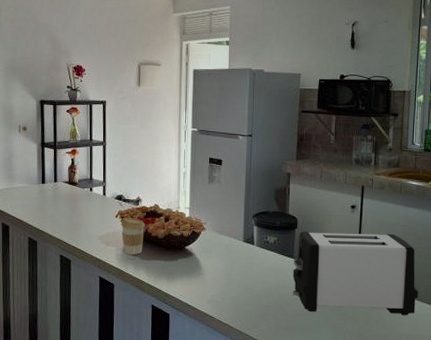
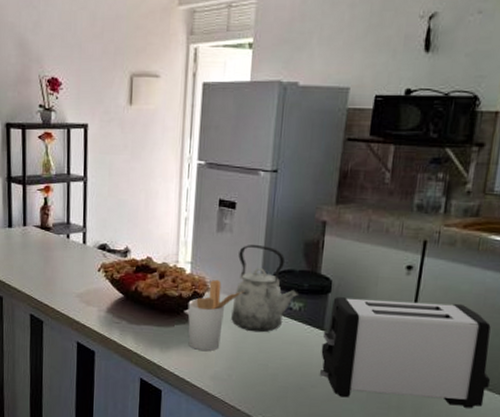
coffee cup: present [121,218,146,255] -> none [104,272,135,318]
utensil holder: none [188,220,232,279] -> present [187,279,244,351]
kettle: none [222,192,275,262] -> present [231,244,301,333]

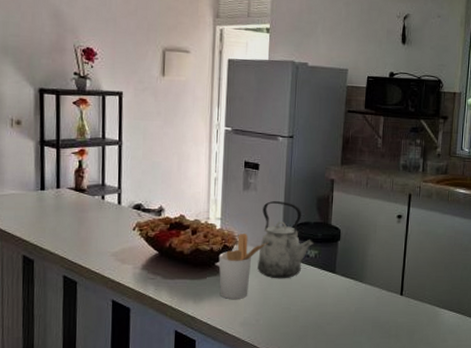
toaster: present [319,297,491,408] -> none [333,244,462,331]

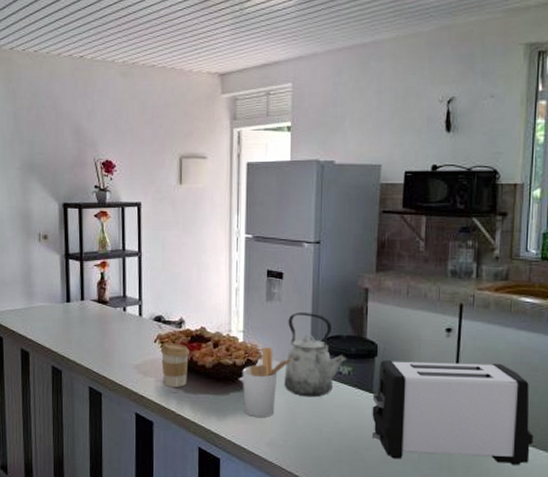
coffee cup: none [139,230,169,273] -> present [160,343,190,387]
toaster: none [333,244,462,331] -> present [371,360,533,465]

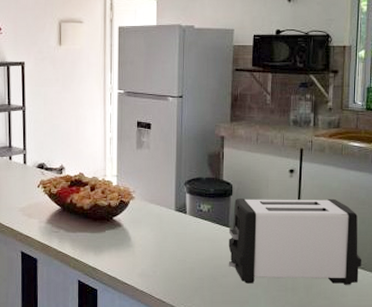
coffee cup: present [160,343,190,387] -> none [43,188,70,227]
utensil holder: present [242,346,295,417] -> none [116,189,162,251]
kettle: present [284,311,349,398] -> none [153,157,209,233]

